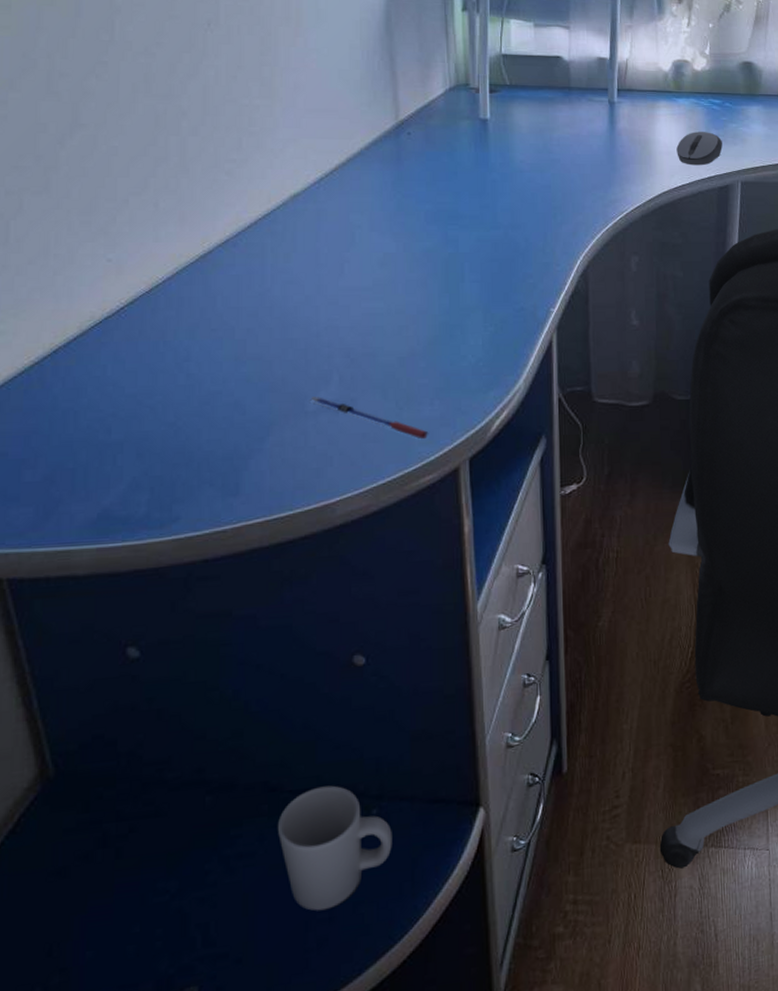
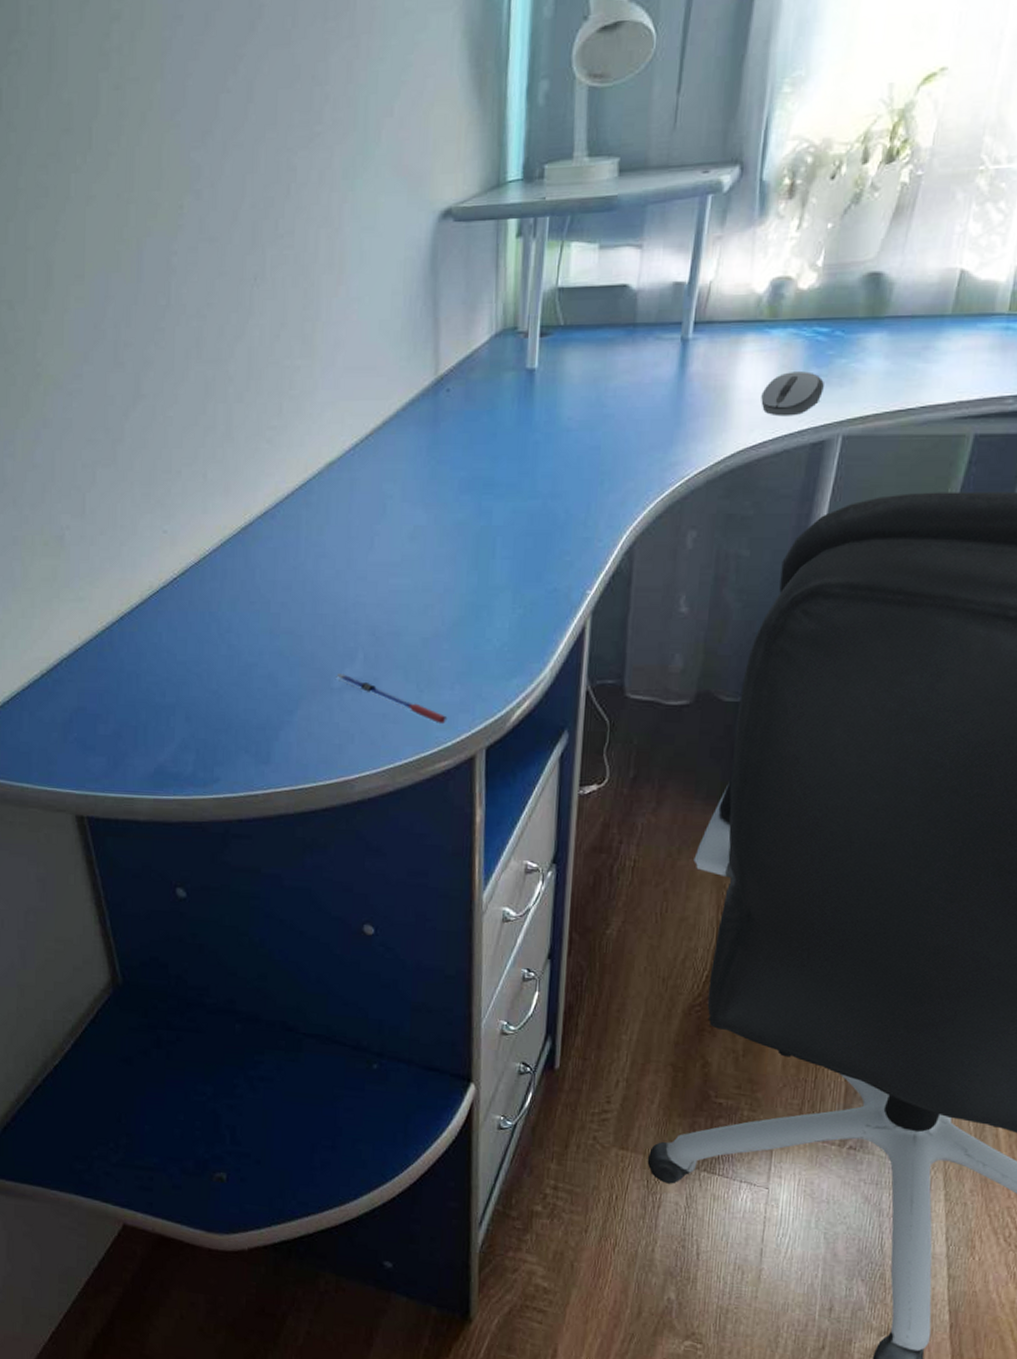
mug: present [277,785,392,912] -> none [292,1035,390,1140]

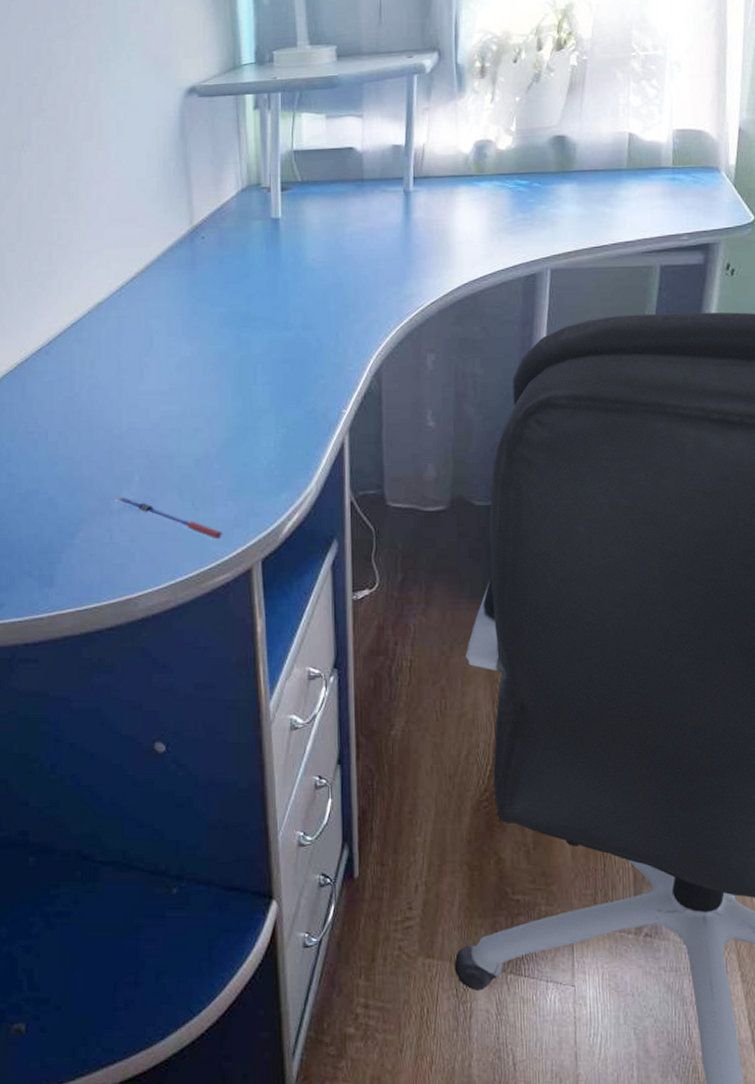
computer mouse: present [761,371,824,417] -> none [477,216,530,254]

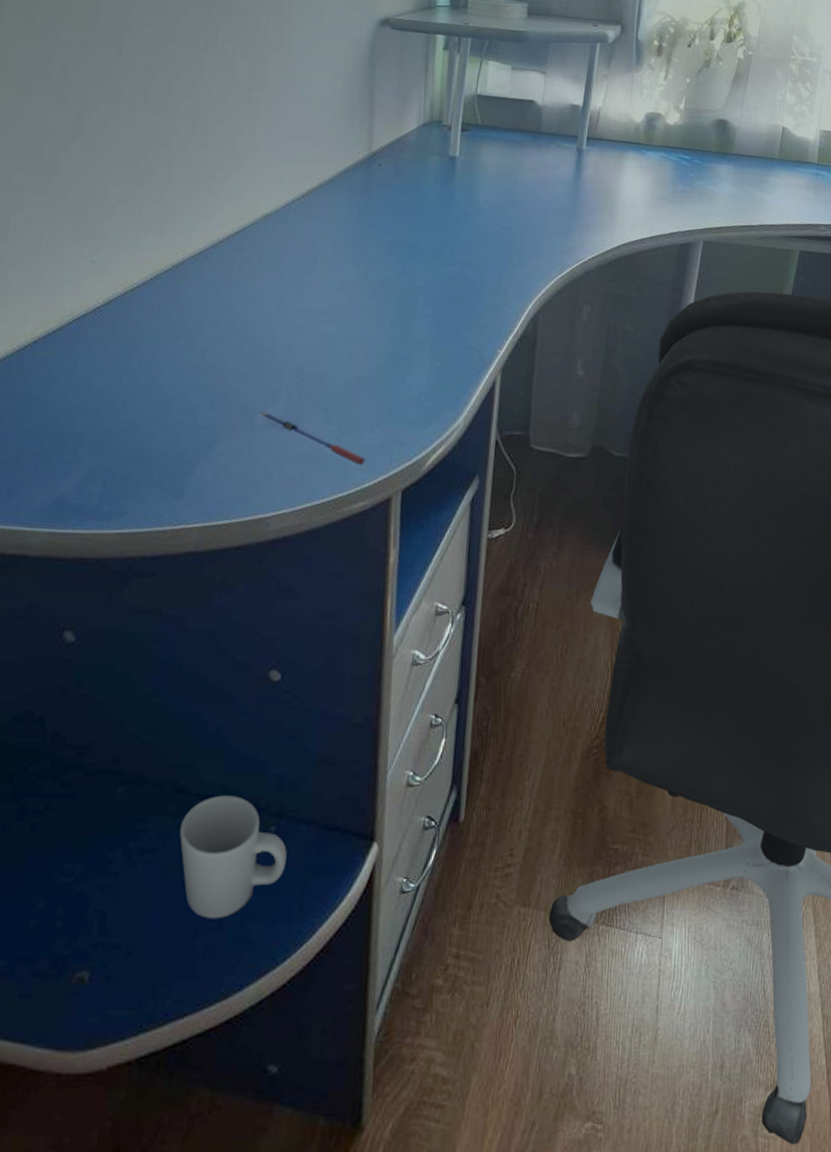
mug: none [89,861,191,975] -> present [179,795,287,919]

